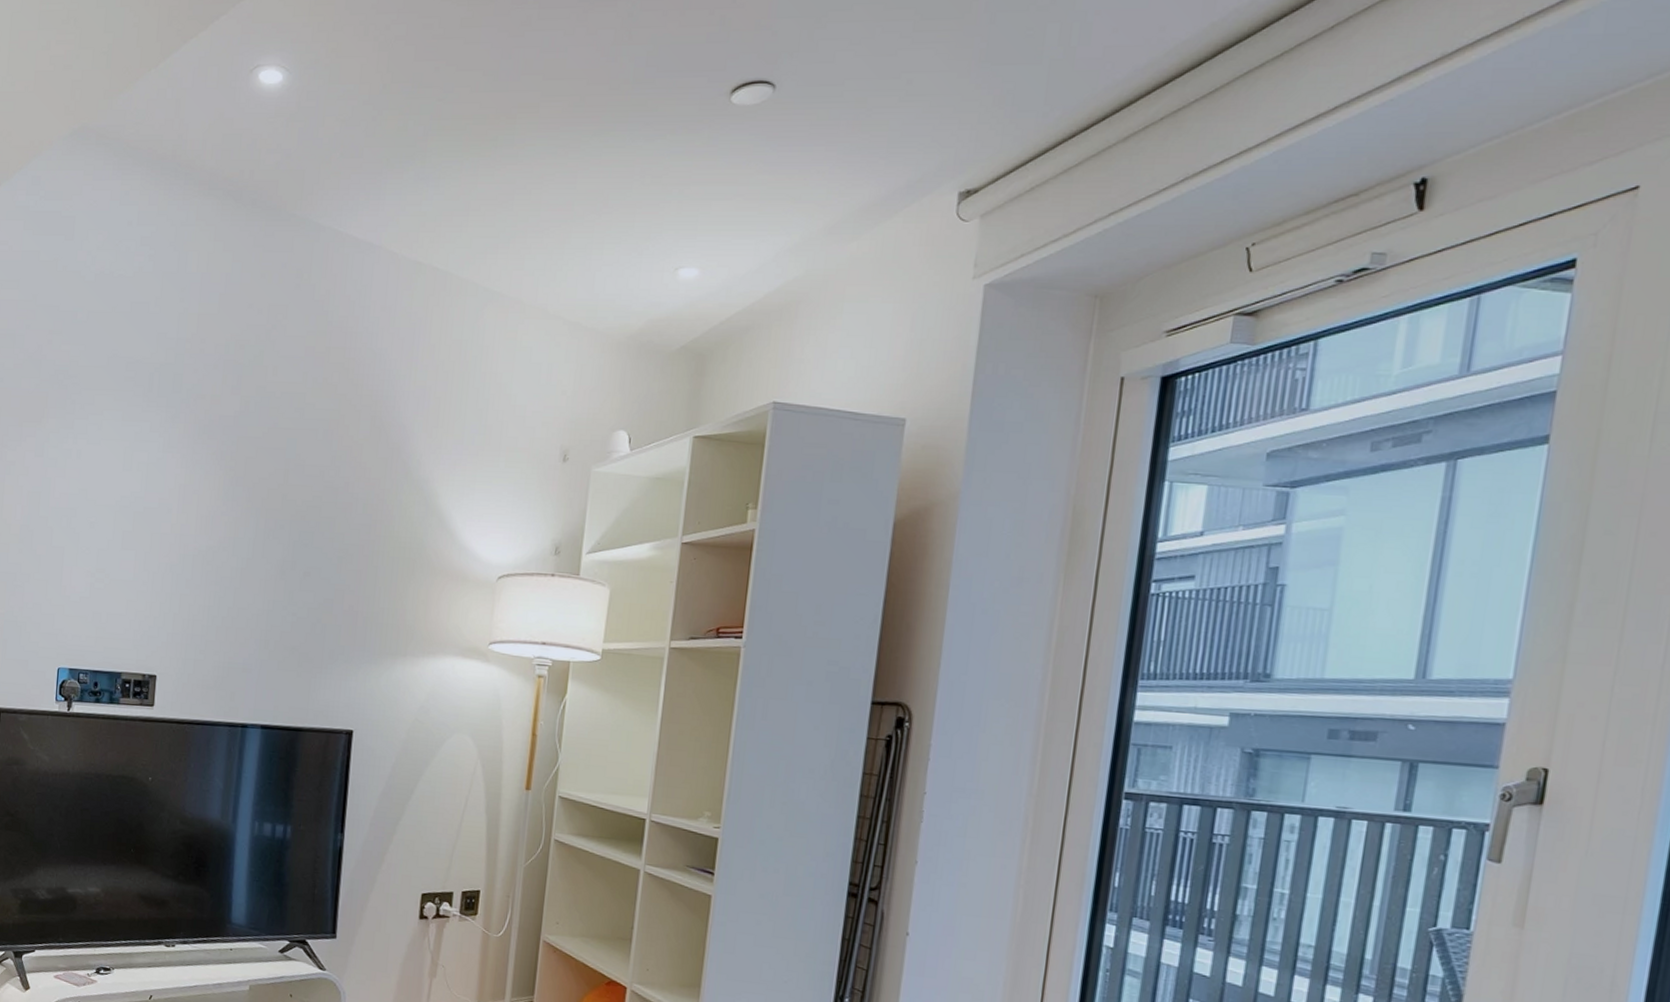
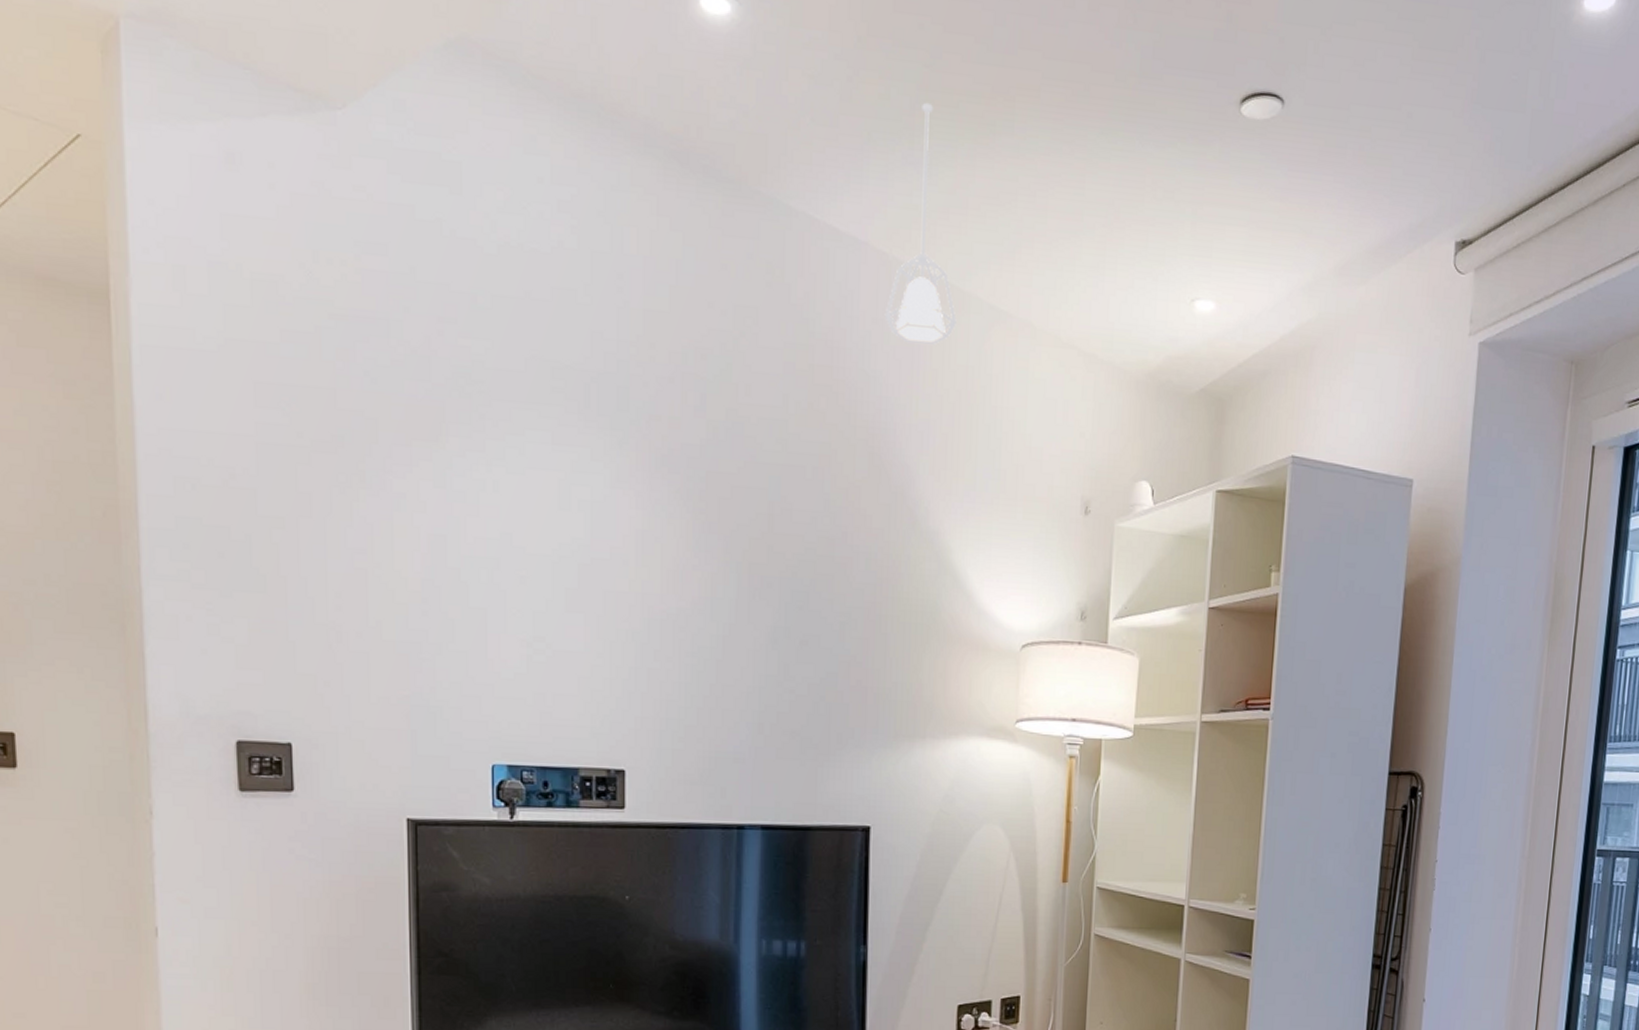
pendant lamp: none [392,128,454,325] -> present [884,102,957,346]

